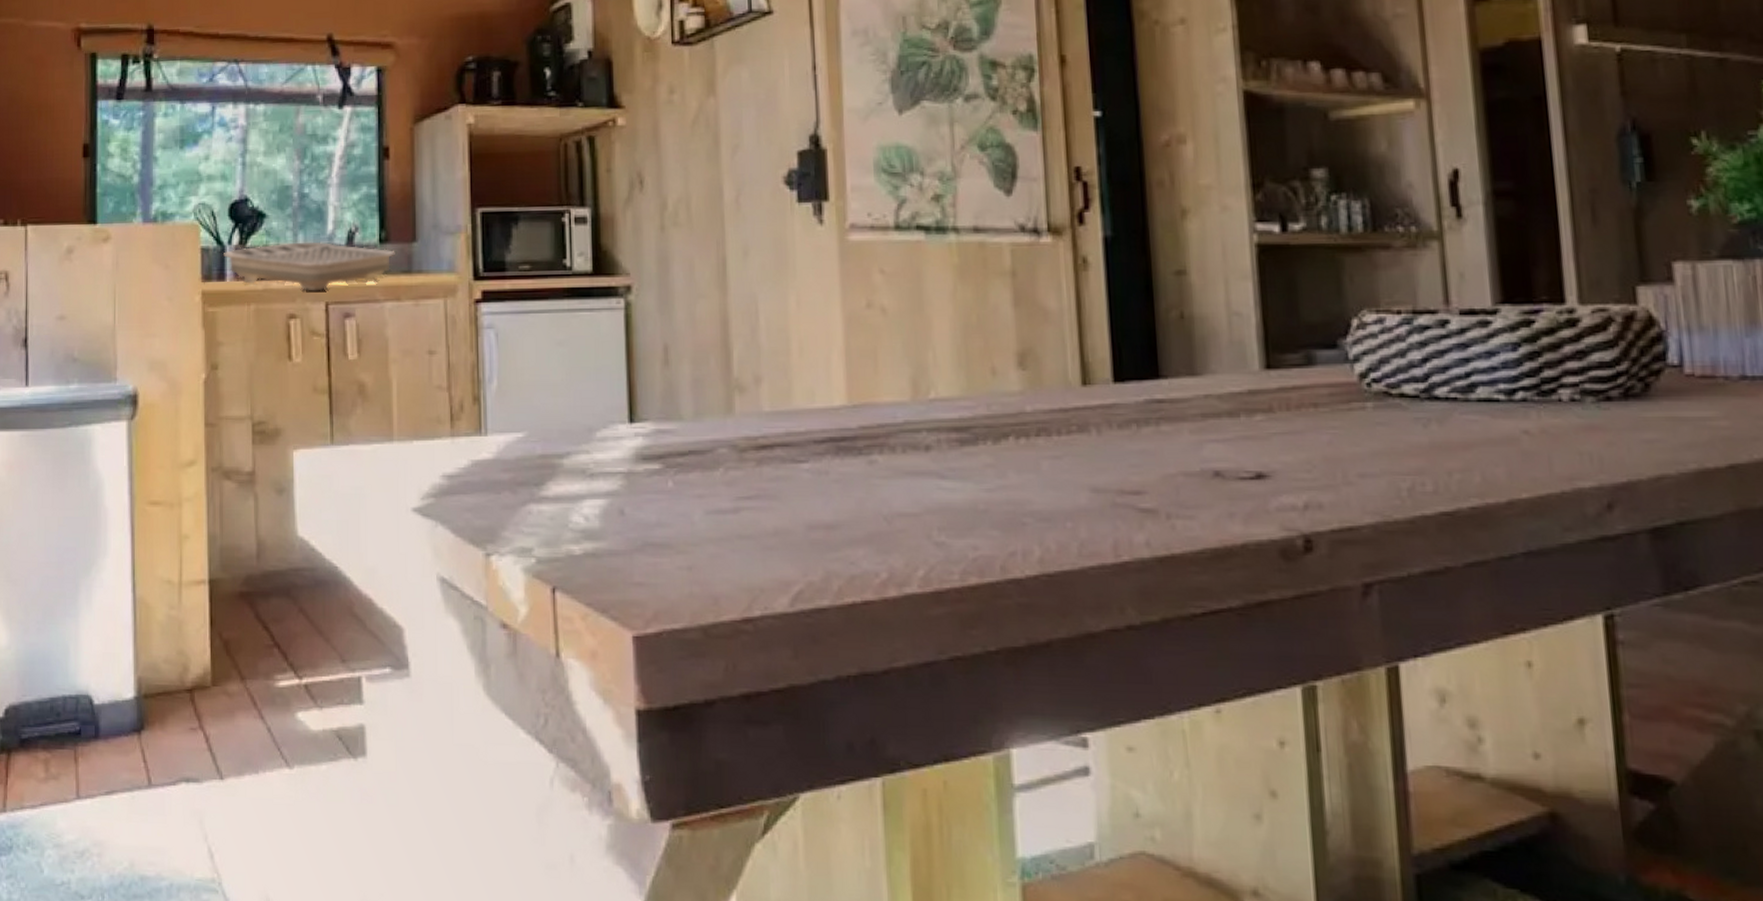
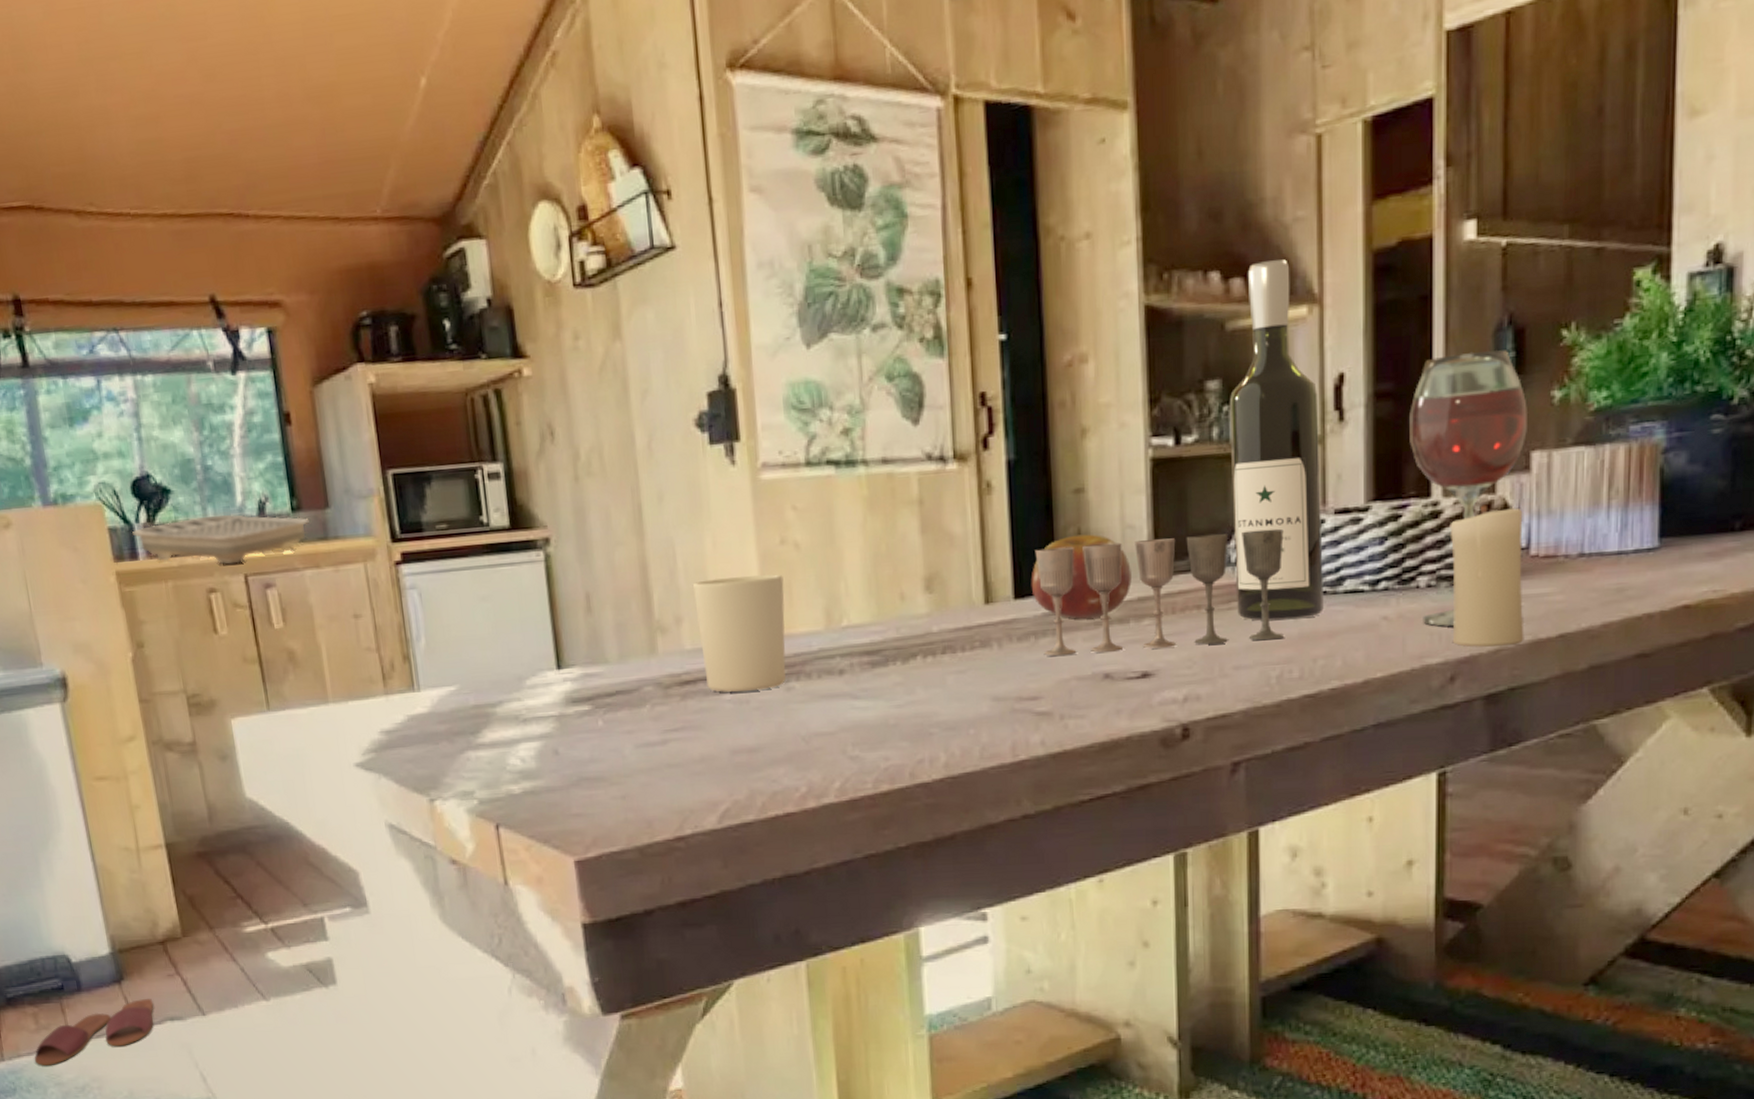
slippers: none [37,754,171,822] -> present [34,999,154,1066]
mug: none [775,338,869,461] -> present [693,574,786,692]
fruit: none [1131,319,1241,409] -> present [1031,534,1132,619]
wine glass: none [1135,326,1413,449] -> present [1035,528,1284,657]
bottle: none [1337,53,1456,426] -> present [1229,259,1324,621]
wineglass: none [1533,154,1666,446] -> present [1409,349,1527,627]
candle: none [1589,315,1689,474] -> present [1450,504,1524,648]

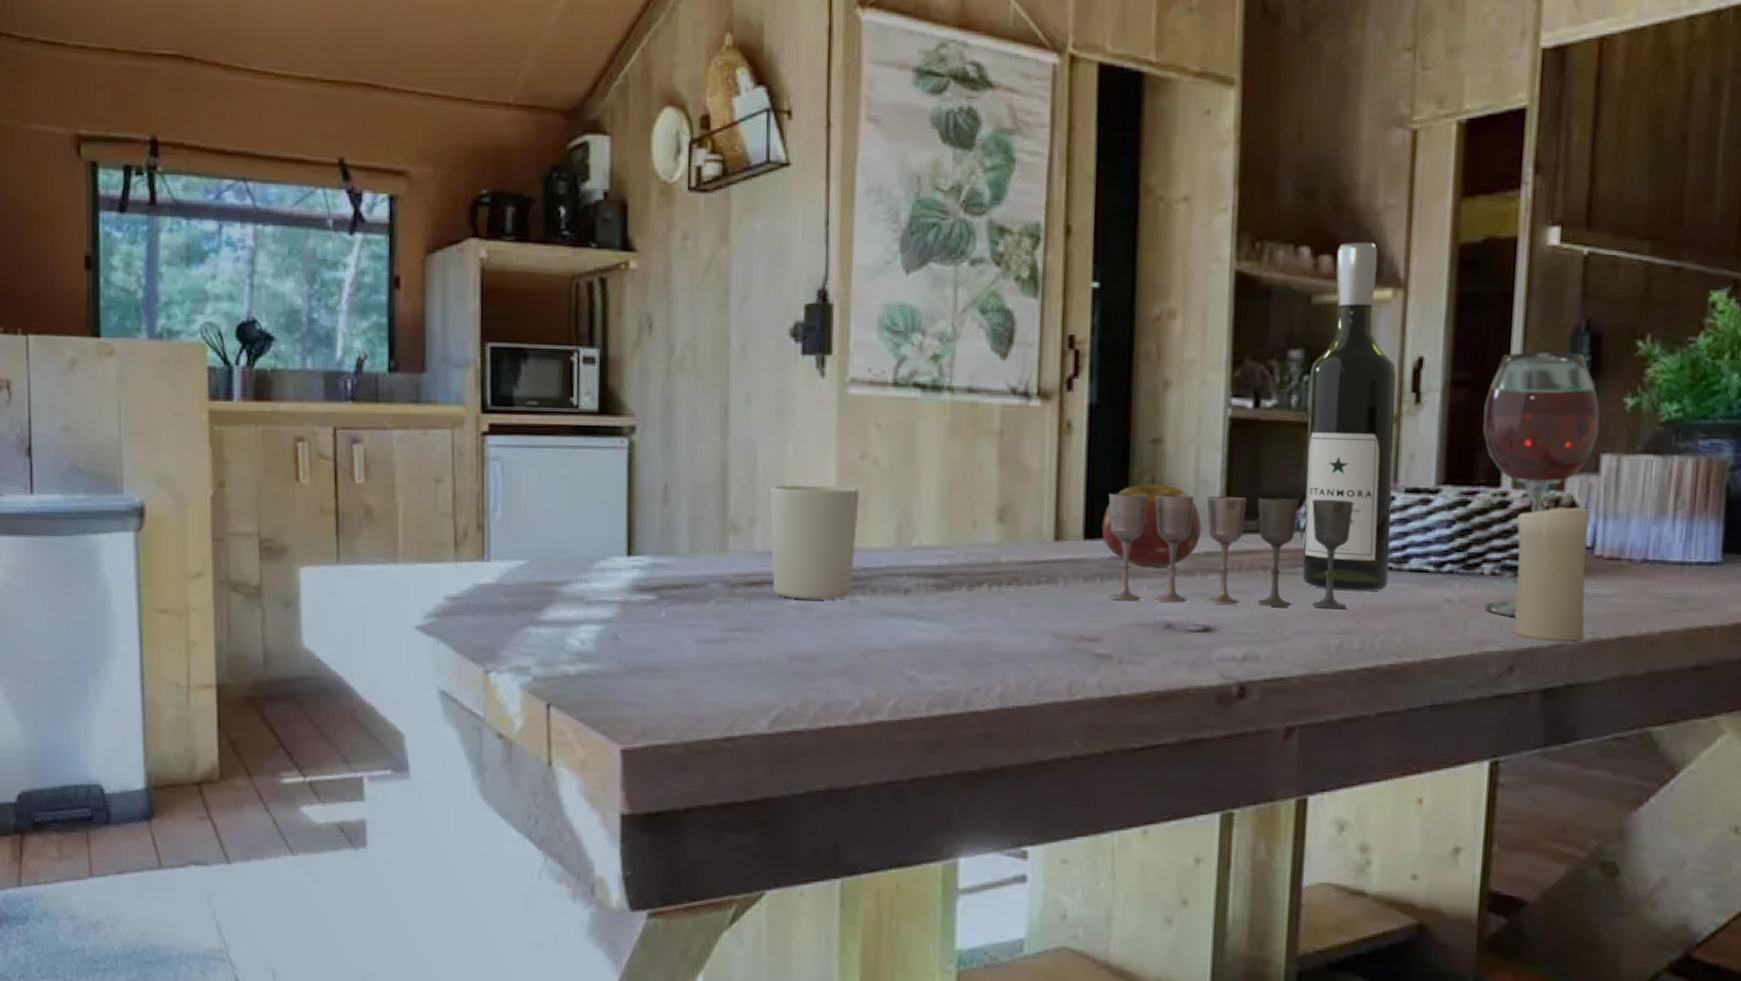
slippers: present [34,999,154,1066] -> none [51,839,180,897]
dish rack: present [132,514,310,565] -> none [231,366,405,416]

